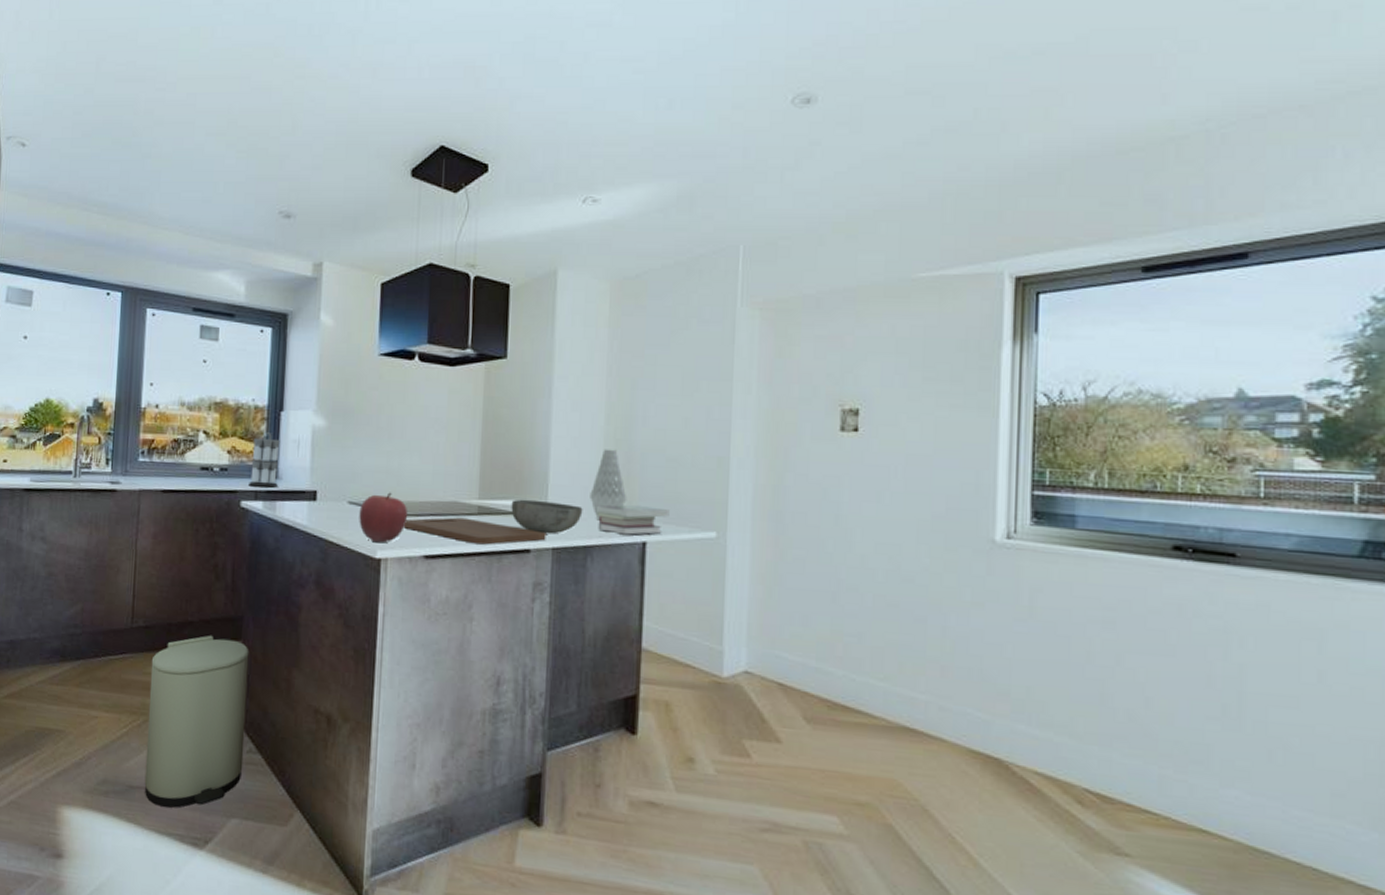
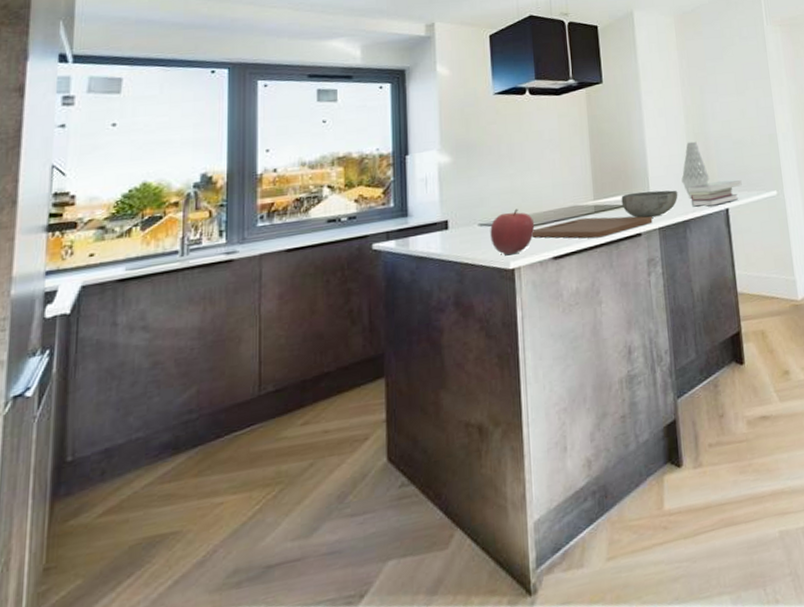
pedal bin: present [144,635,249,808] -> none [285,379,396,577]
spice rack: present [249,432,280,488] -> none [379,176,409,229]

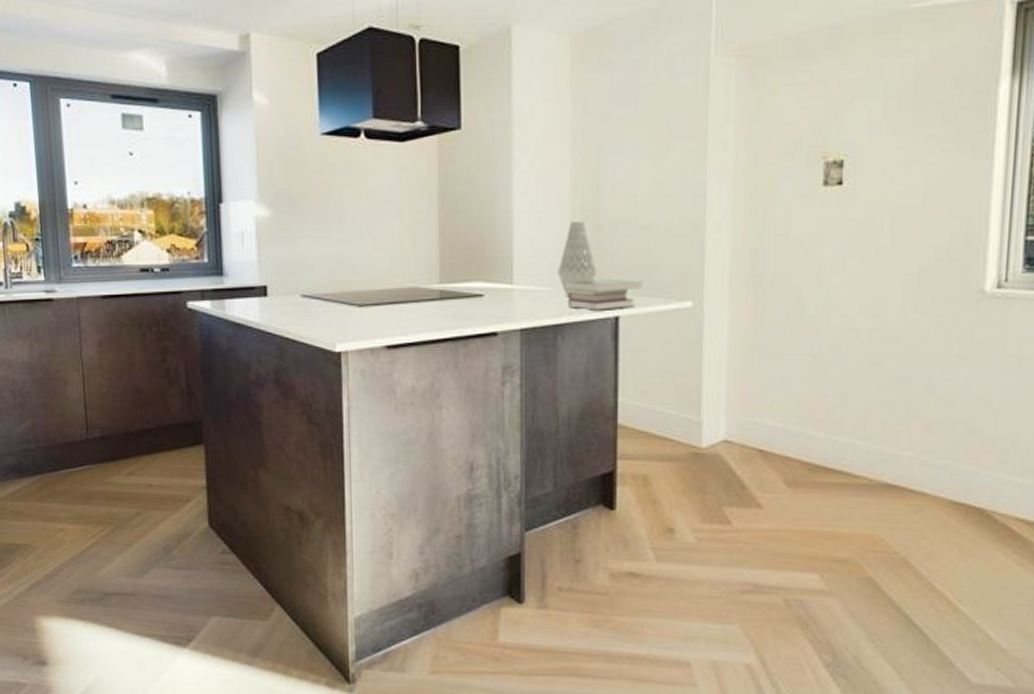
fruit: present [490,208,535,256] -> none [314,282,366,336]
cutting board: present [532,216,653,239] -> none [362,304,513,330]
bowl: present [621,190,678,218] -> none [475,280,551,315]

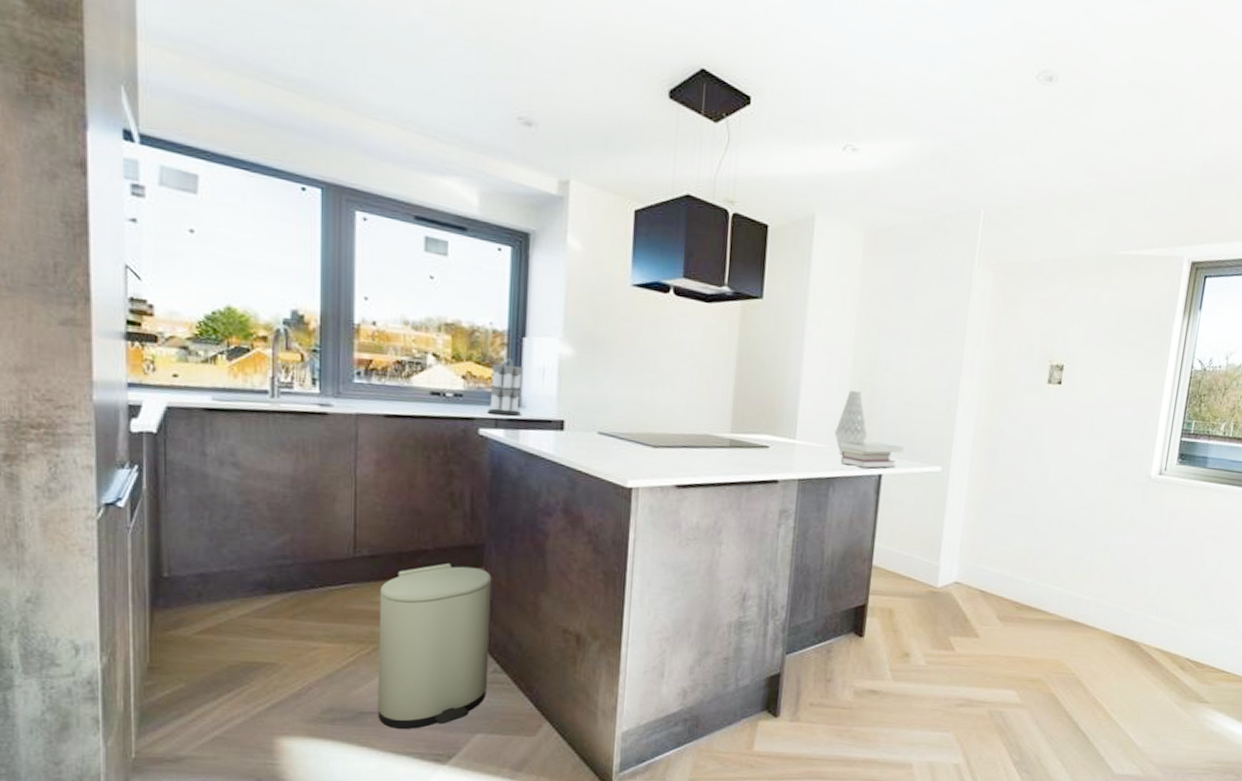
pedal bin: none [112,441,218,611] -> present [377,563,492,729]
spice rack: none [193,227,225,285] -> present [488,358,523,416]

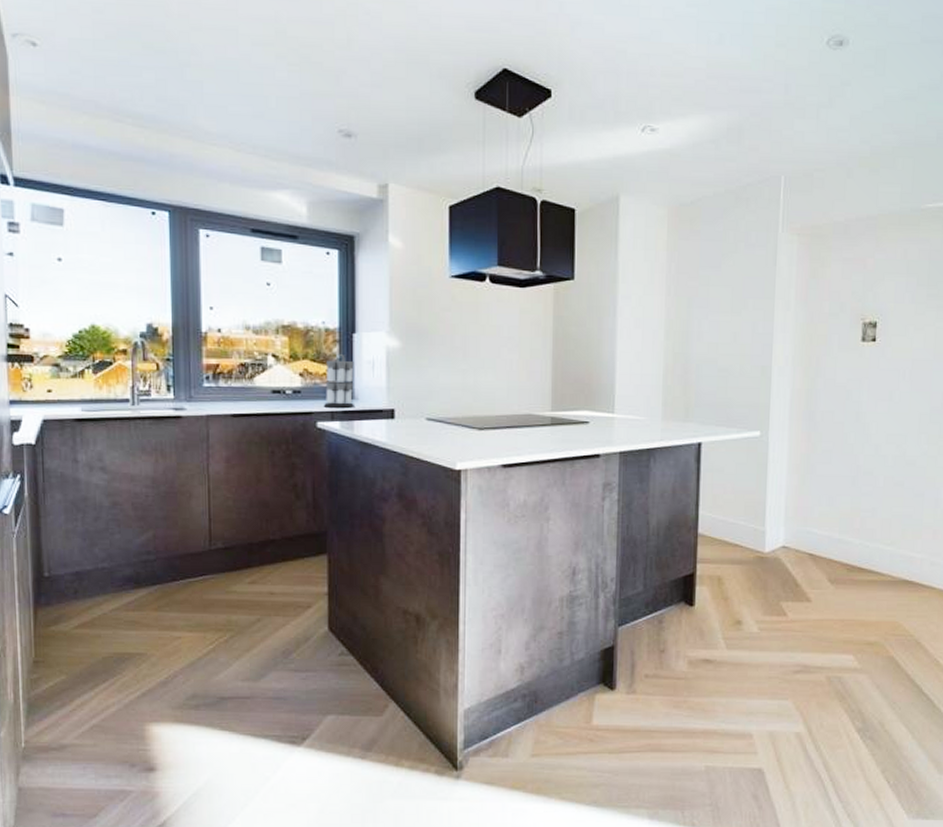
pedal bin: present [377,563,492,729] -> none [234,551,336,712]
vase: present [834,390,868,454] -> none [652,362,685,424]
books: present [839,441,904,469] -> none [657,410,721,437]

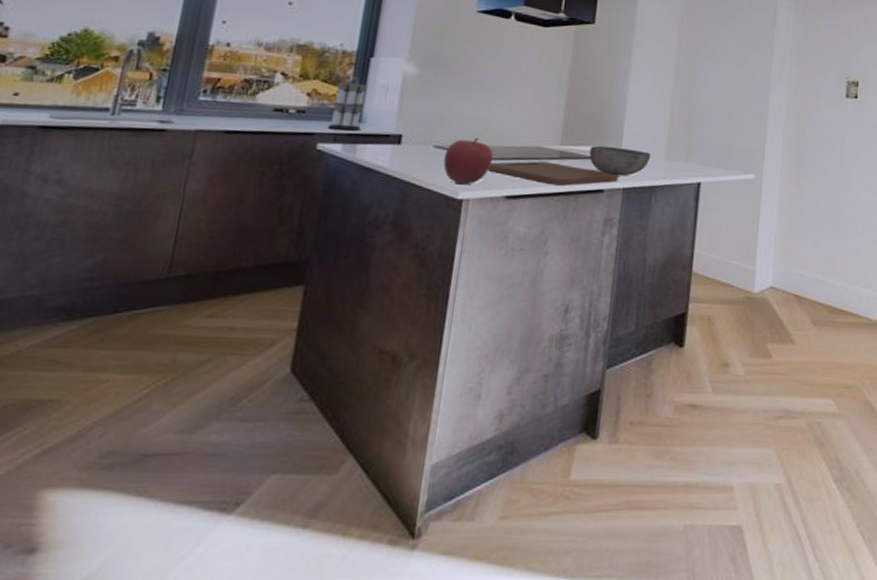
fruit: none [438,408,485,456] -> present [443,137,494,185]
cutting board: none [481,428,614,452] -> present [487,161,619,186]
bowl: none [581,409,646,440] -> present [589,145,651,176]

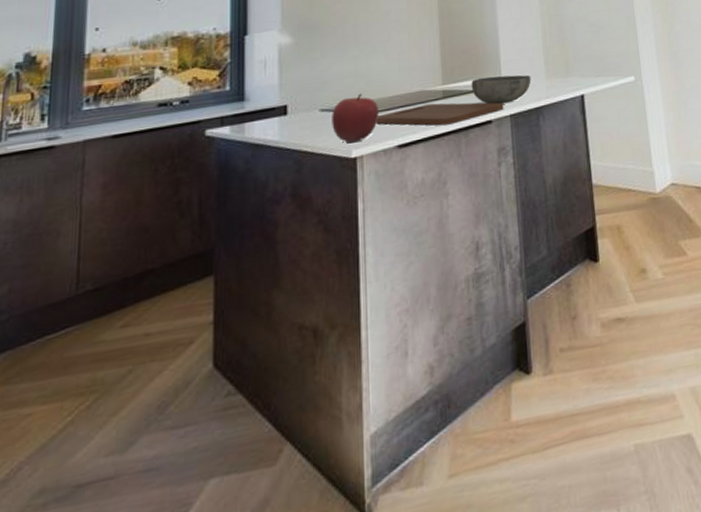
spice rack: present [328,77,367,131] -> none [214,57,245,114]

